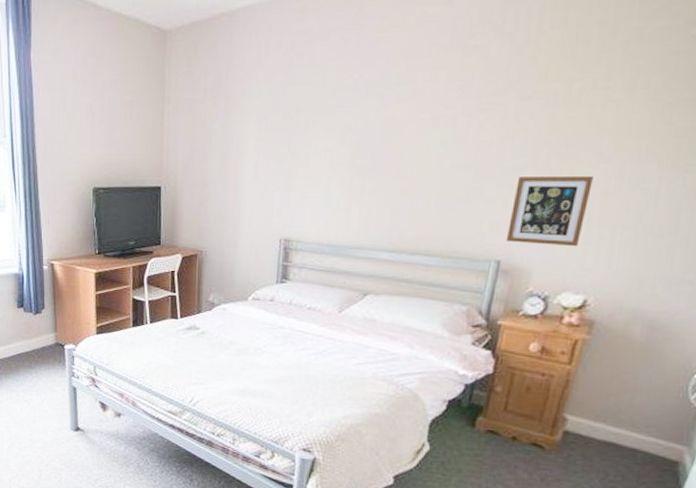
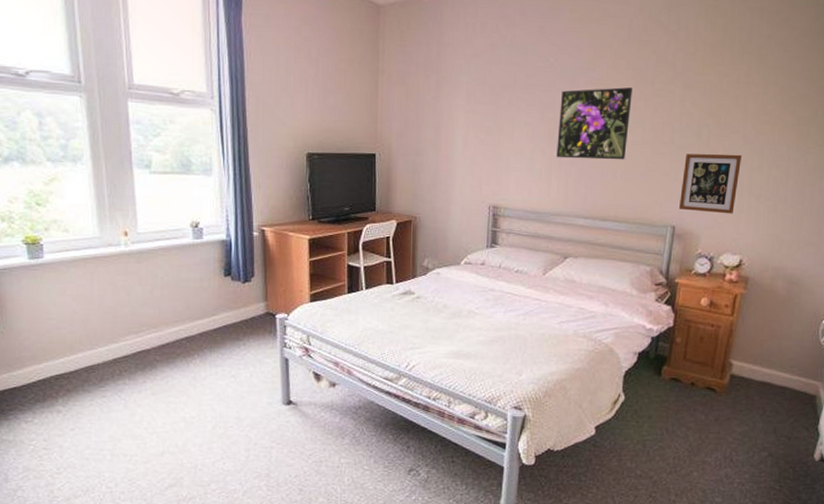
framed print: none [358,102,453,186] -> present [556,87,632,160]

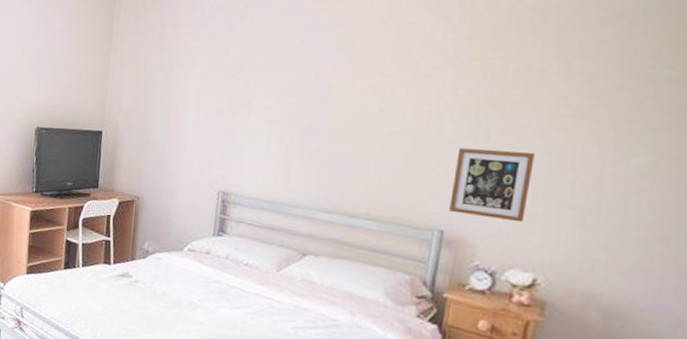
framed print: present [556,87,632,160] -> none [297,71,391,151]

